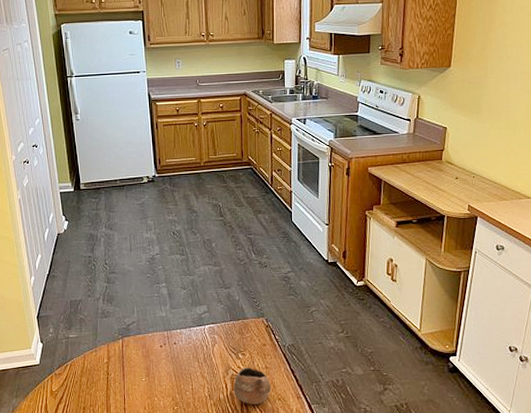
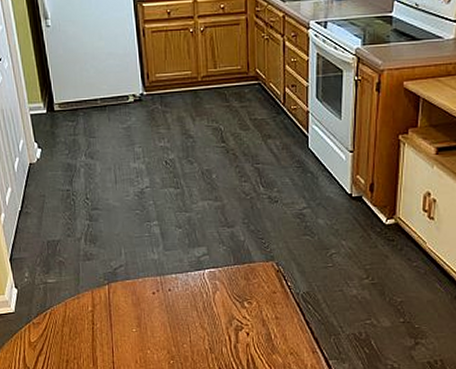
cup: present [233,368,271,404] -> none [238,318,282,359]

